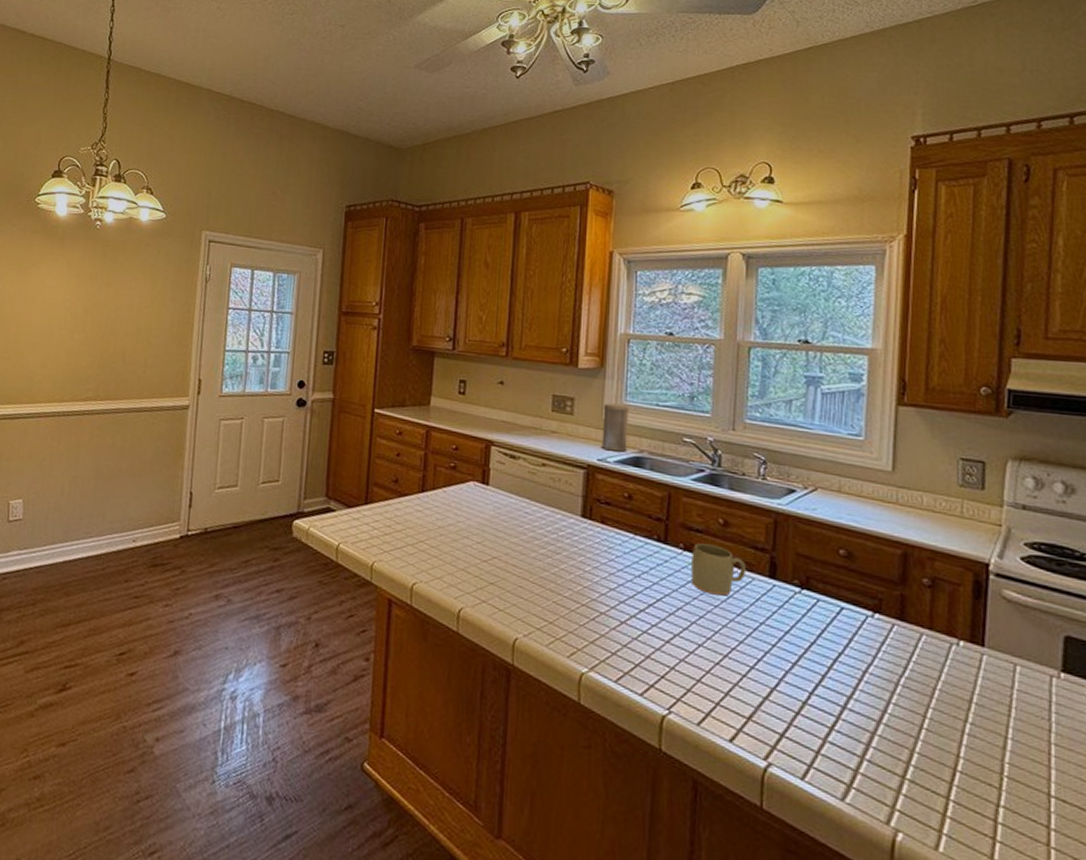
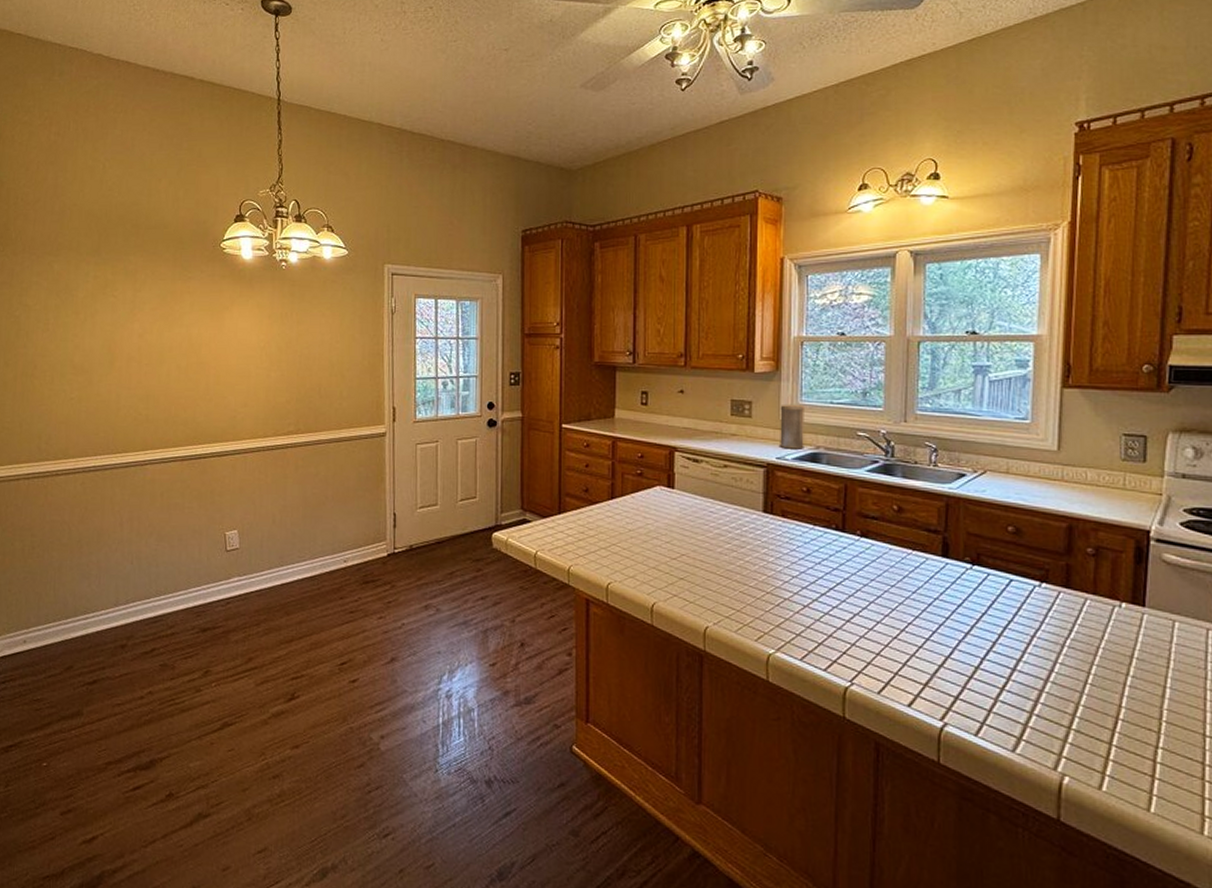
mug: present [691,543,747,596] -> none [868,529,921,576]

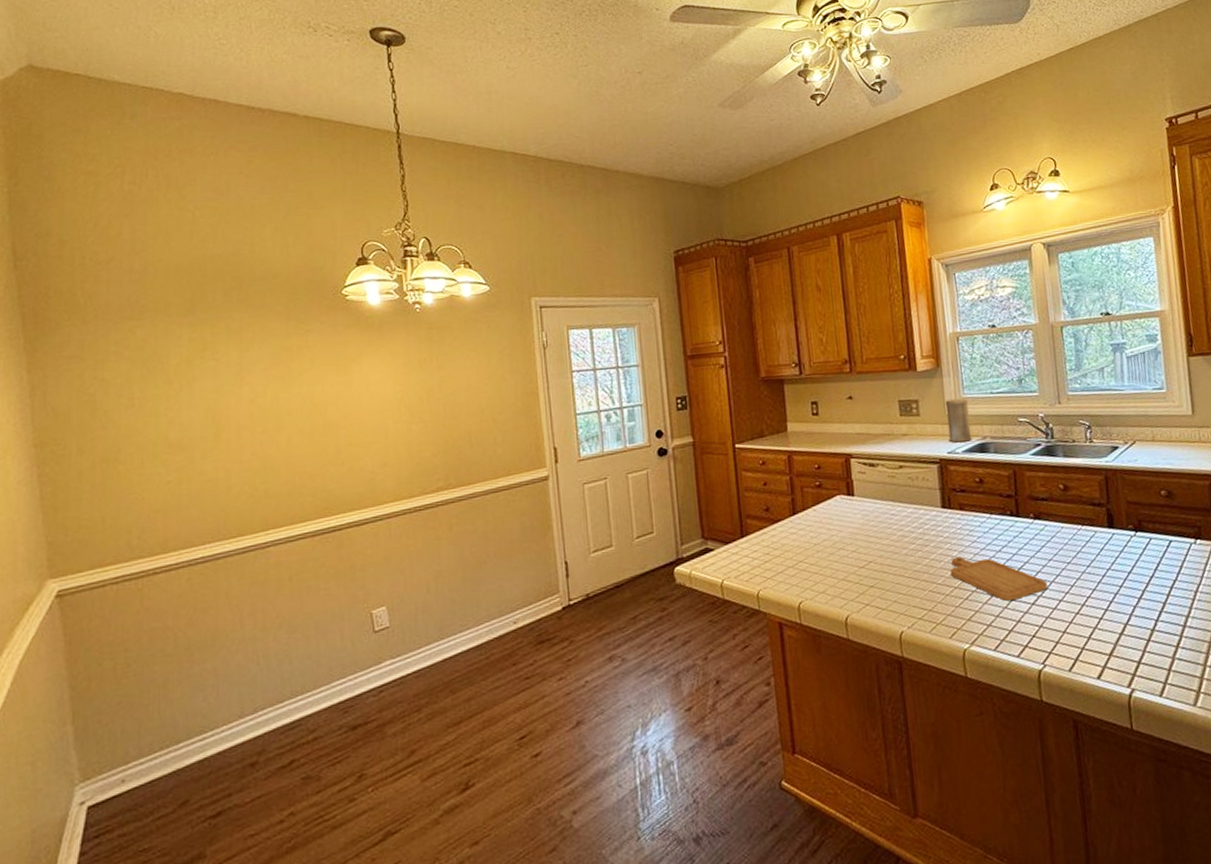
chopping board: none [763,563,866,615] -> present [949,556,1048,602]

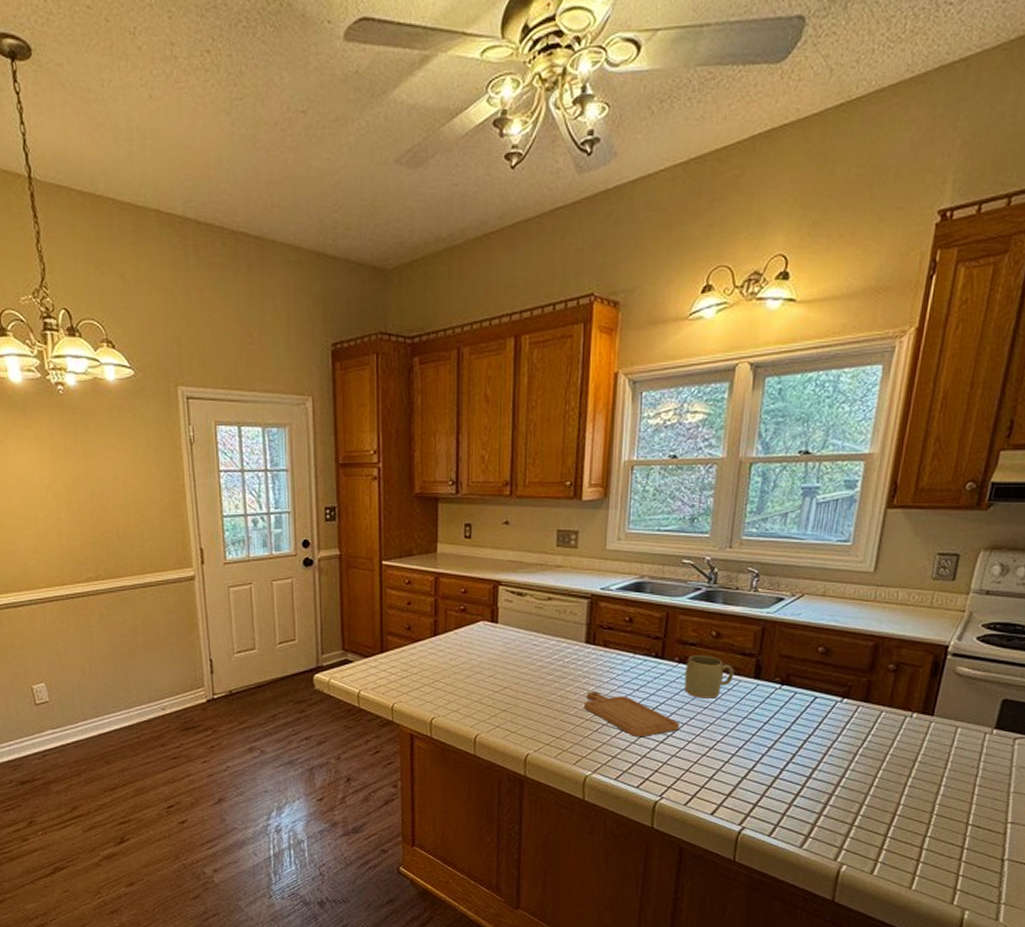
canister: present [945,397,972,443] -> none [605,532,631,579]
mug: none [1041,509,1089,553] -> present [684,655,735,698]

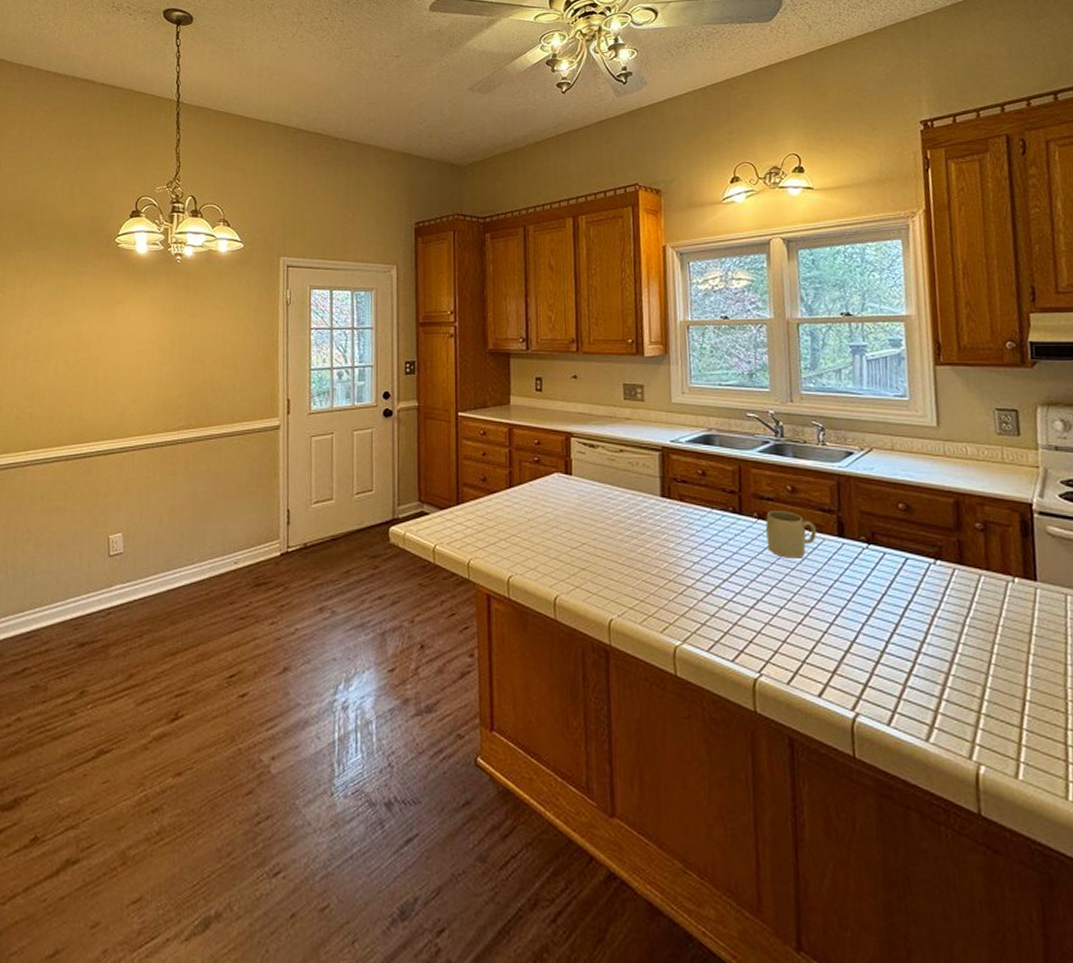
chopping board: present [583,691,679,738] -> none [665,549,768,602]

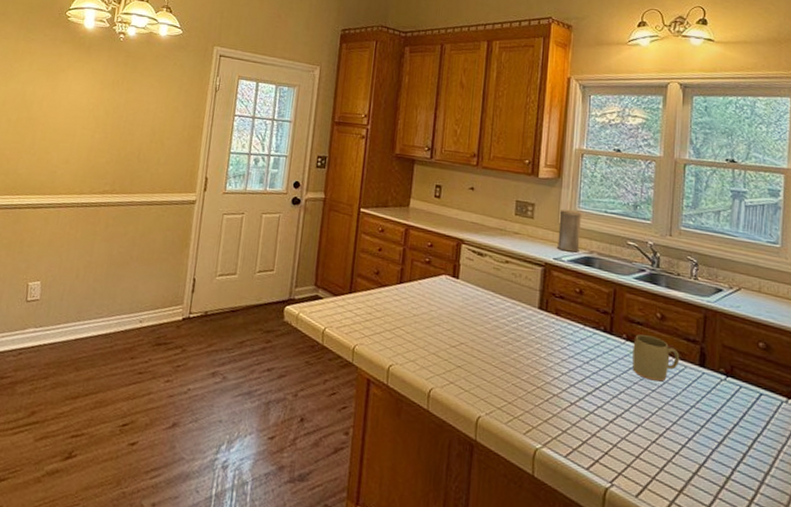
canister: none [671,387,697,432] -> present [557,209,581,253]

